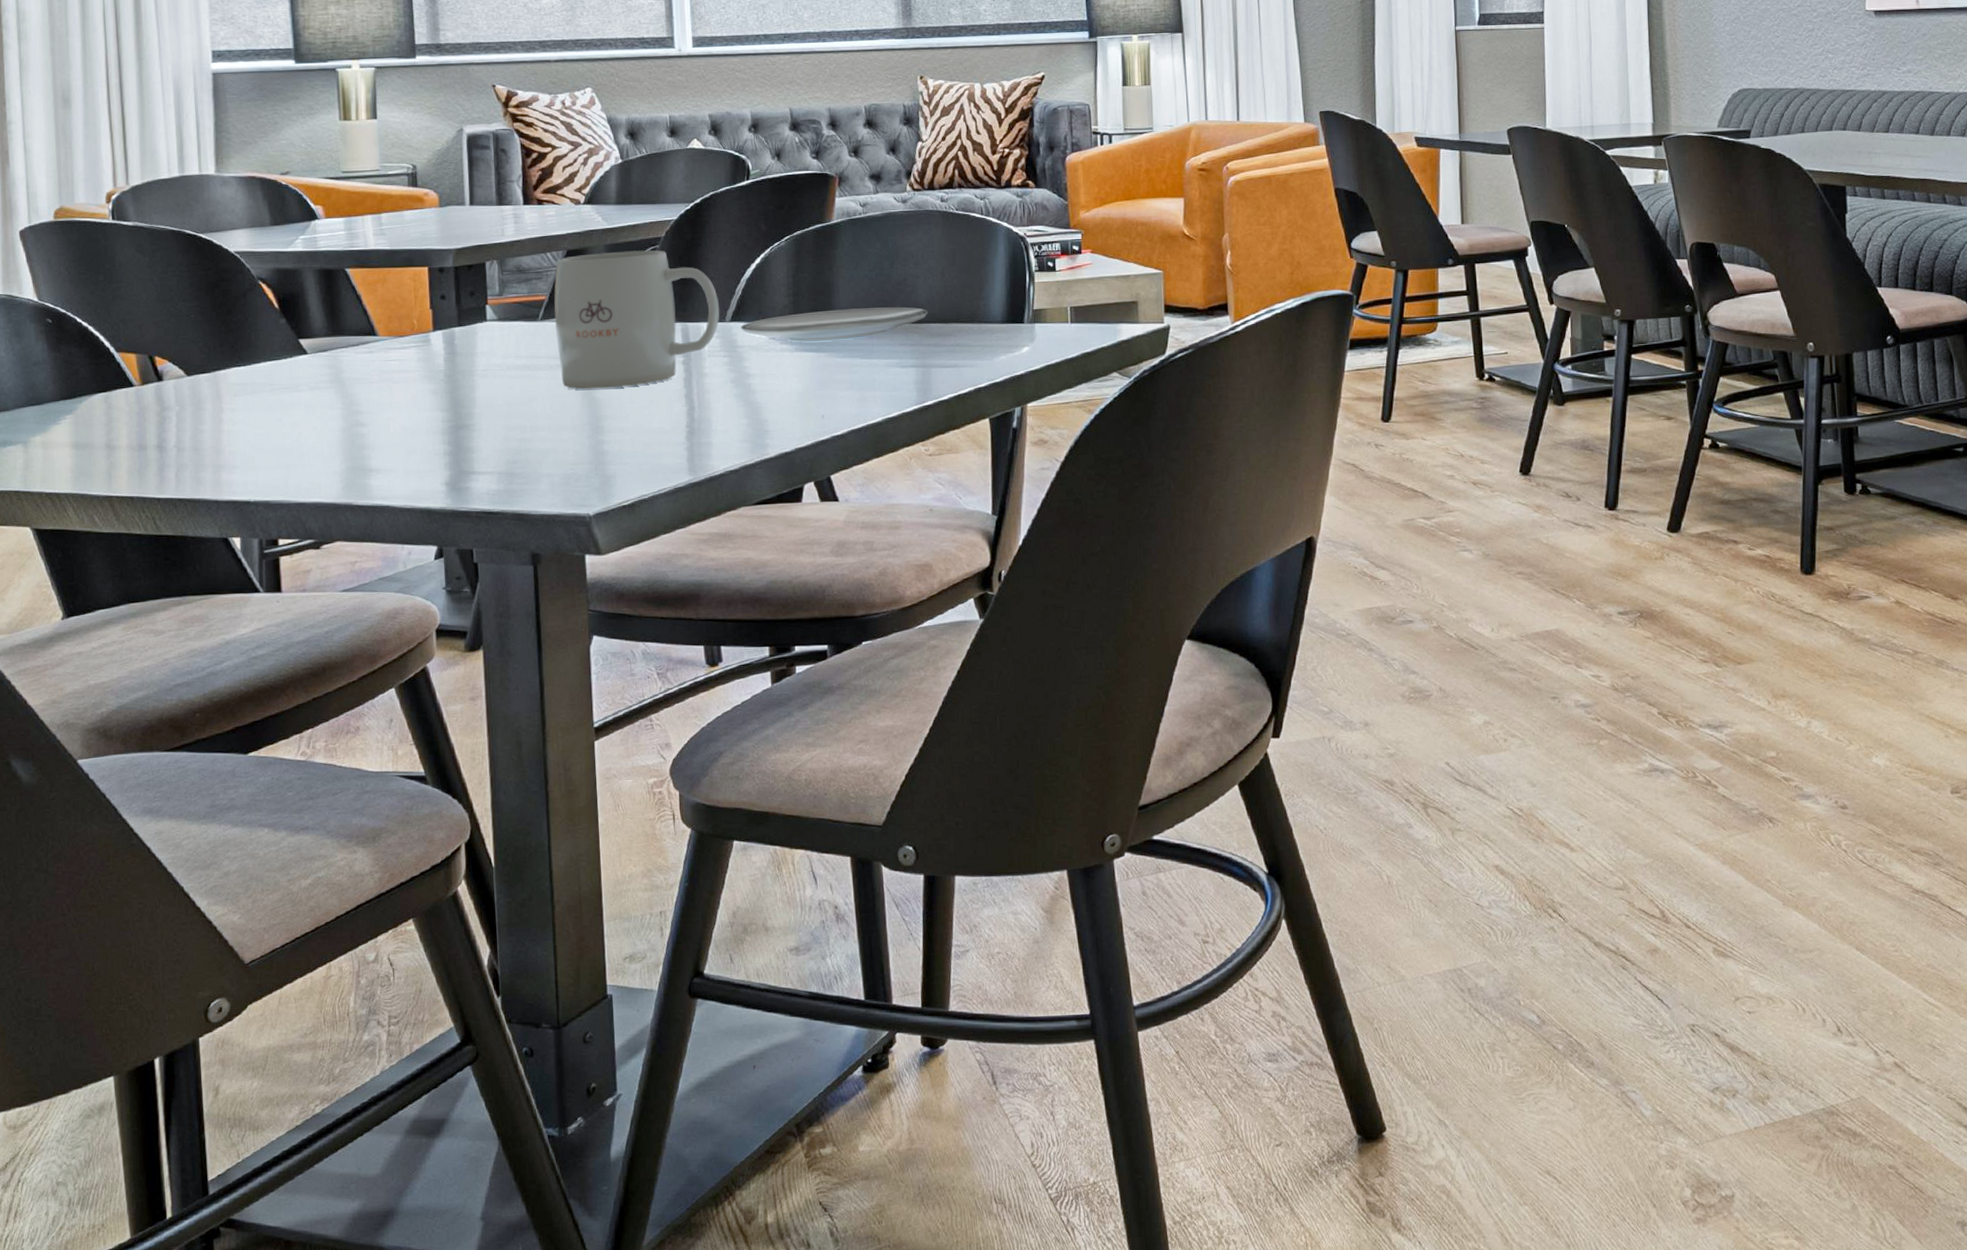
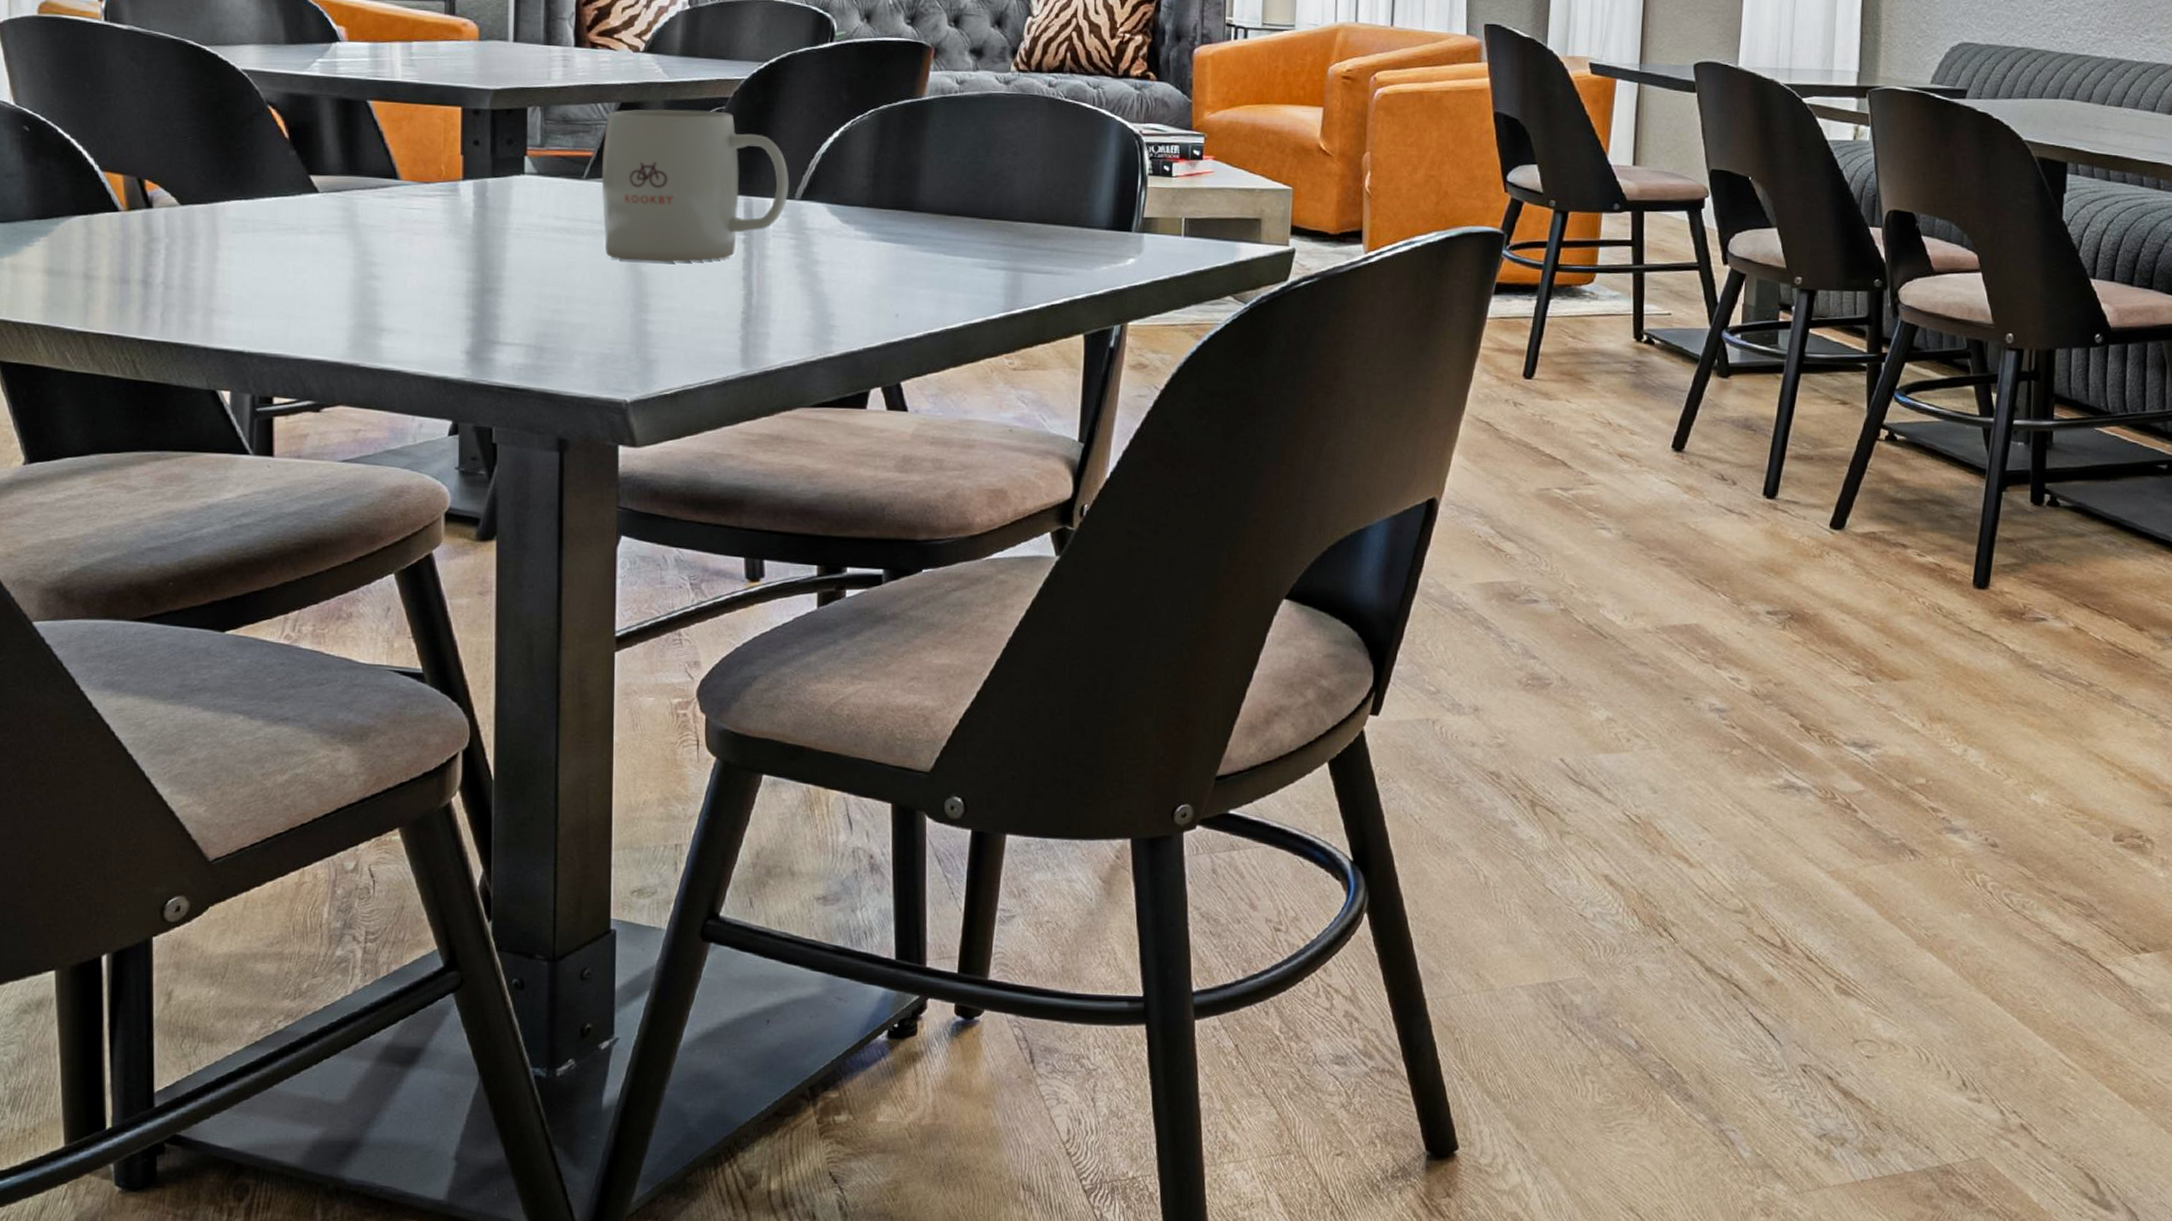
plate: present [740,307,928,342] -> none [811,197,1025,232]

